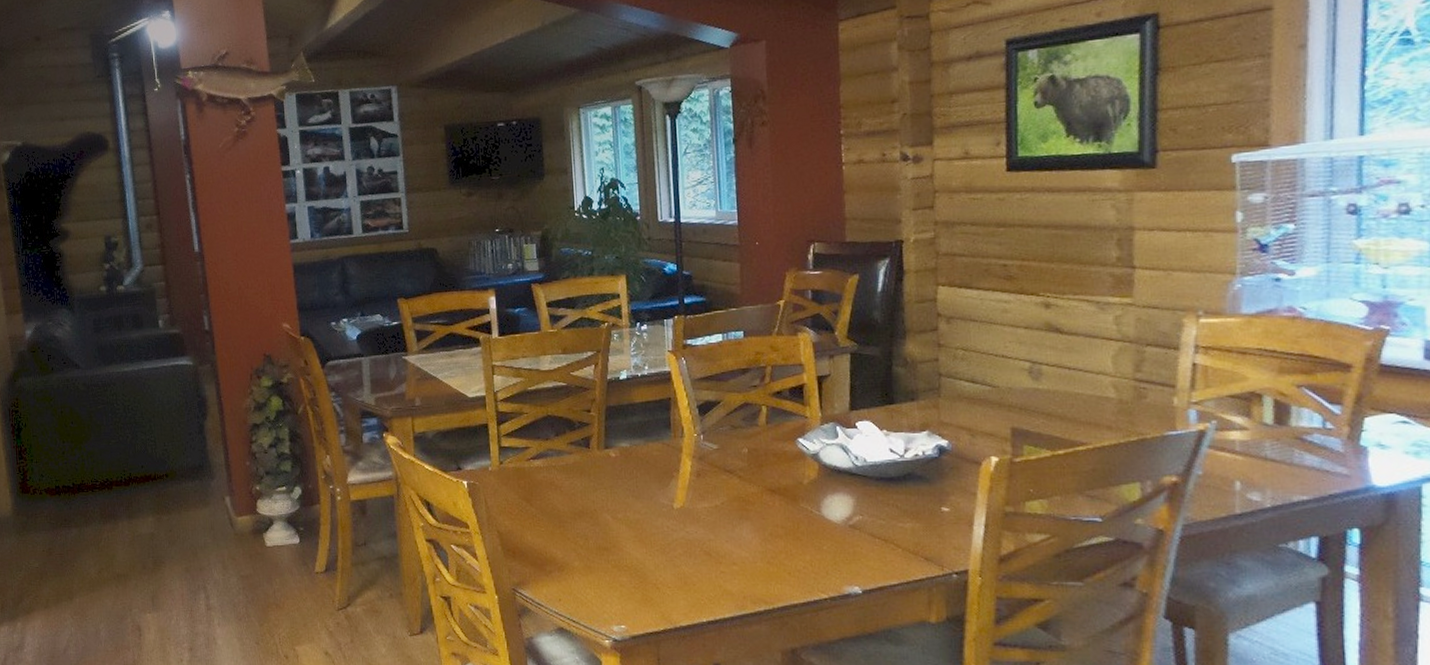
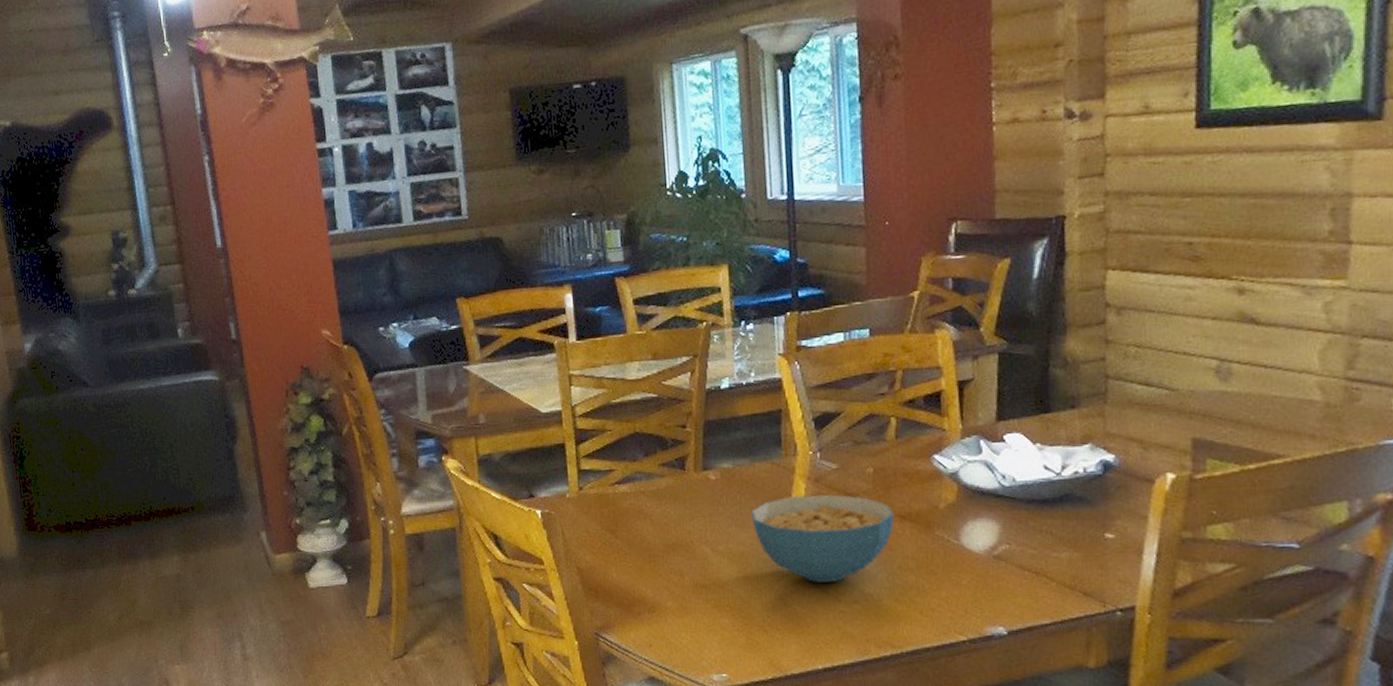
cereal bowl: none [645,470,766,546] -> present [751,494,895,582]

